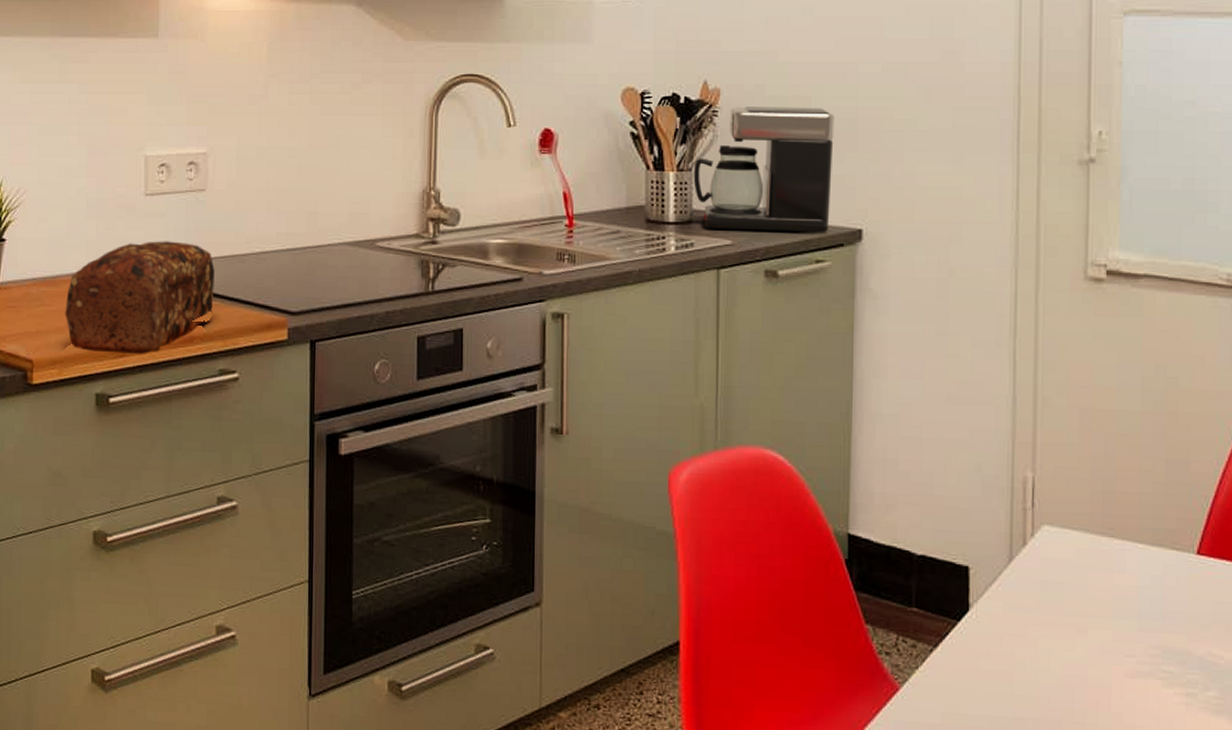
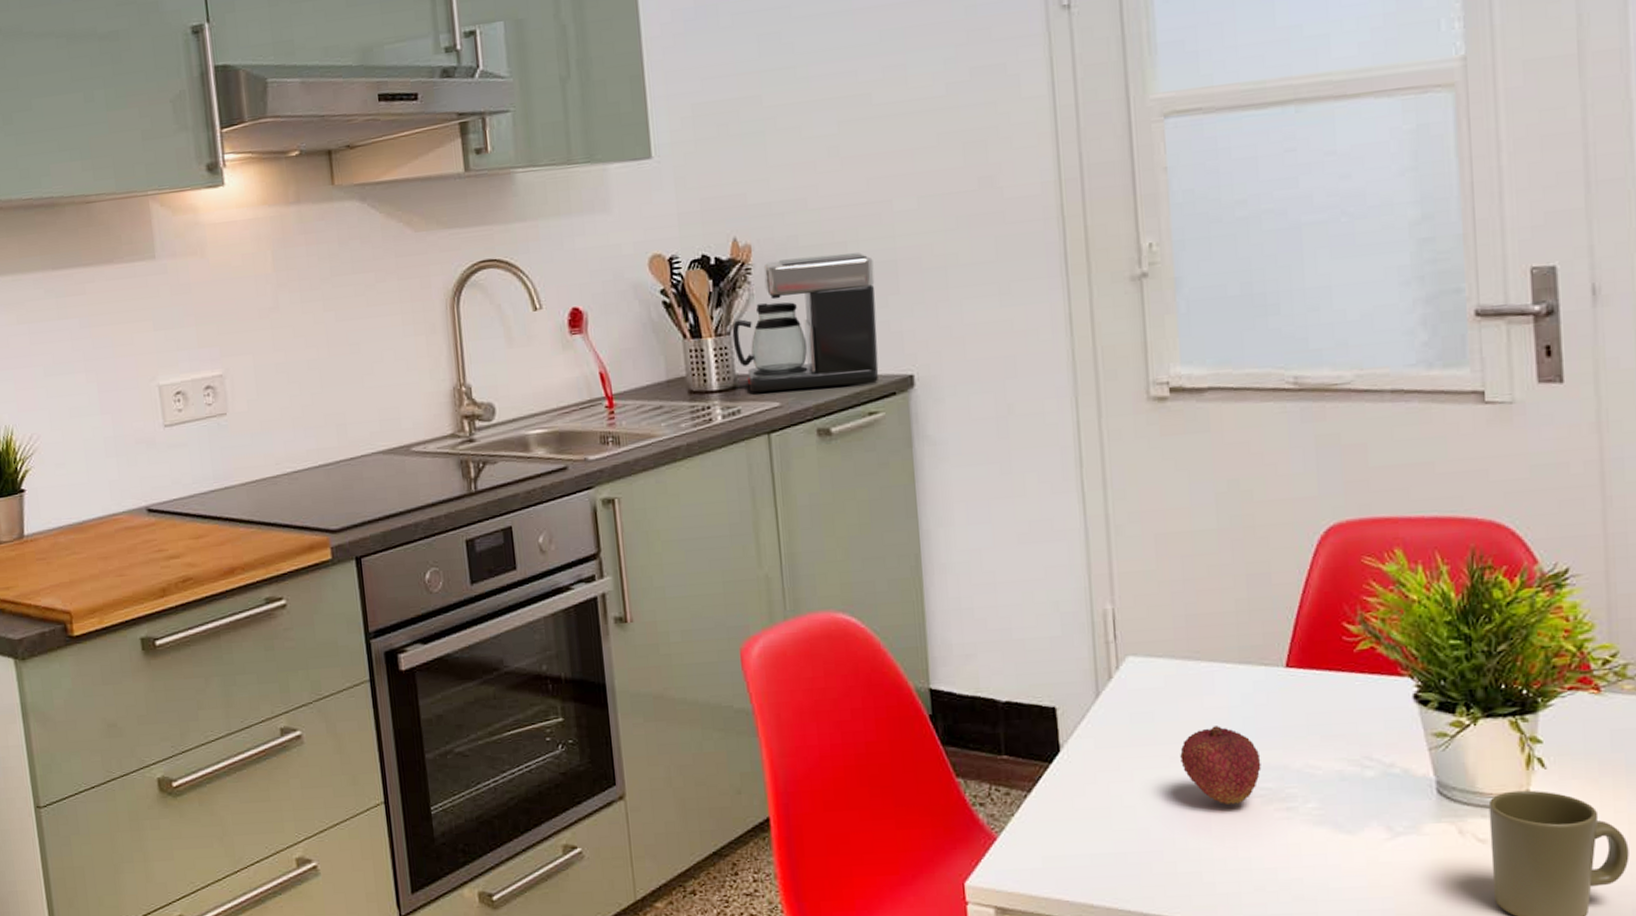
bread loaf: present [65,241,215,355] -> none [96,471,250,596]
fruit: none [1086,604,1165,684] -> present [1180,726,1262,806]

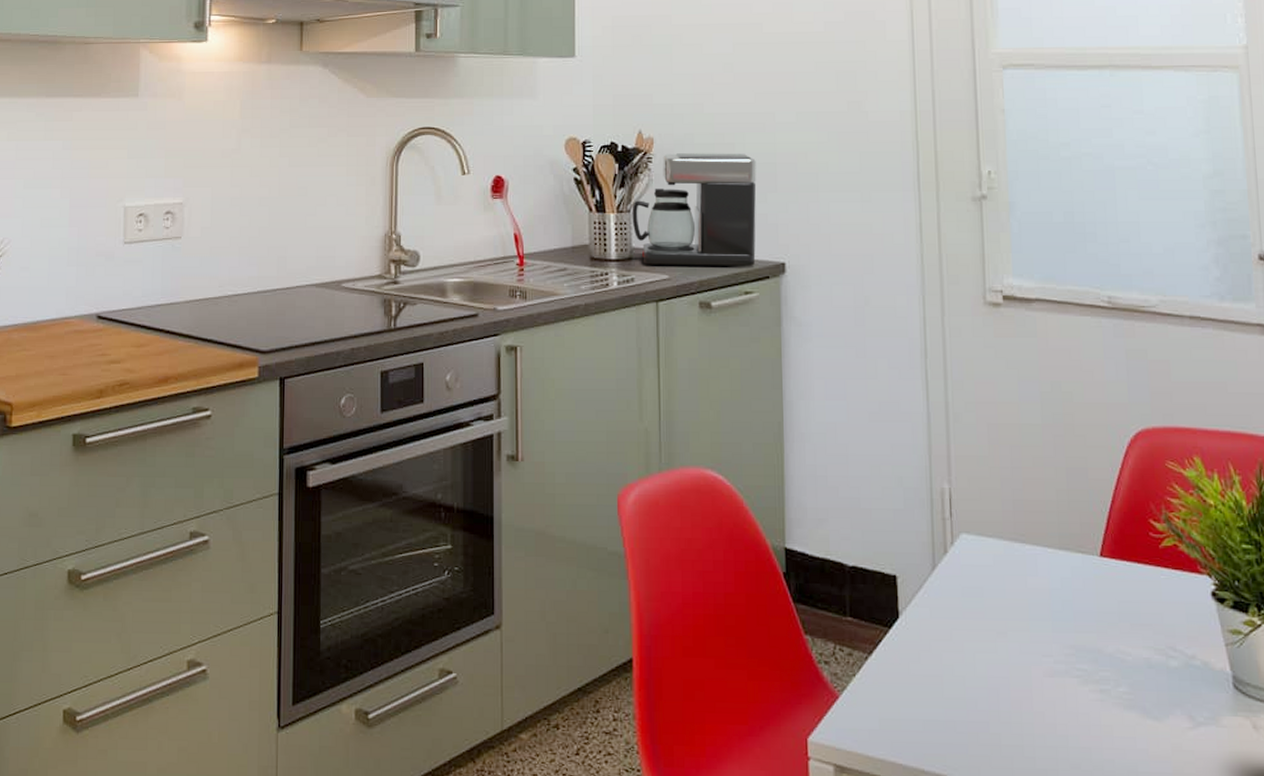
fruit: present [1180,726,1262,806] -> none [1006,606,1078,683]

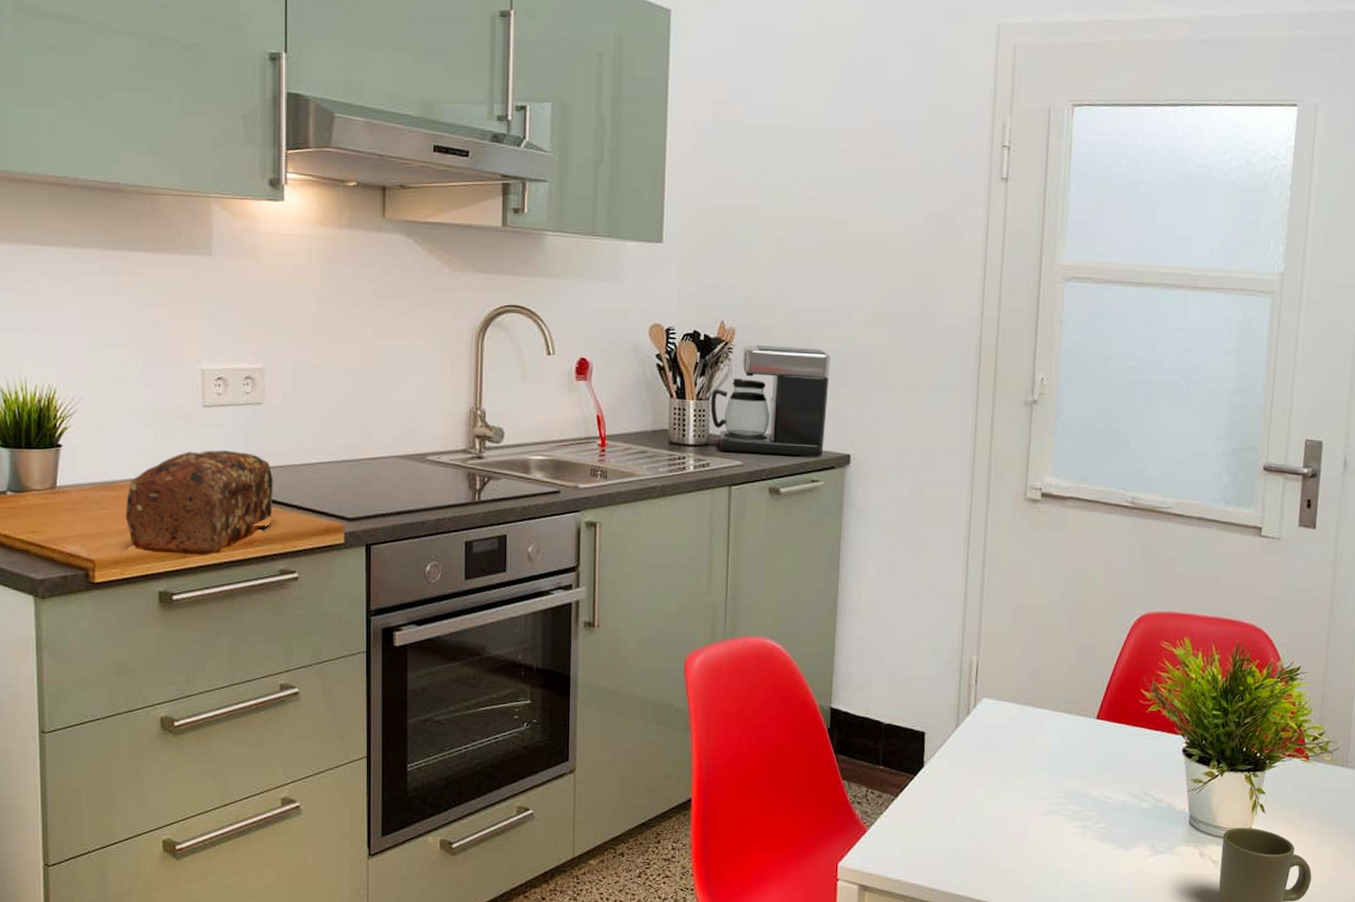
bread loaf: none [44,286,189,396] -> present [125,450,273,556]

